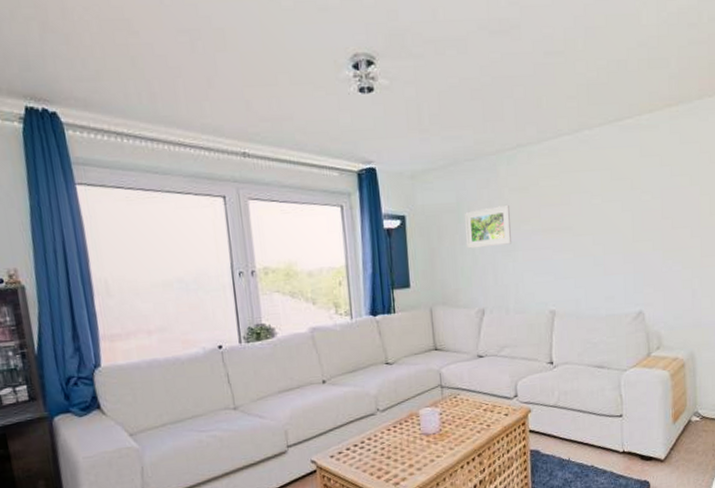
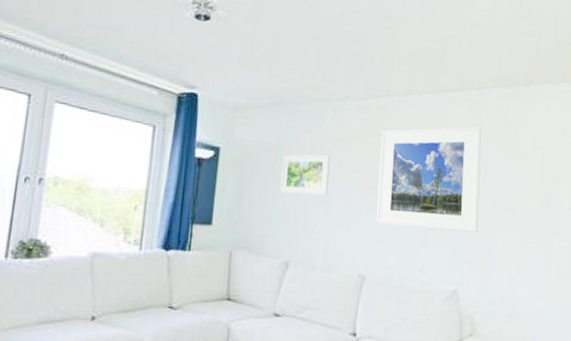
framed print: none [555,151,659,263] -> present [375,126,482,232]

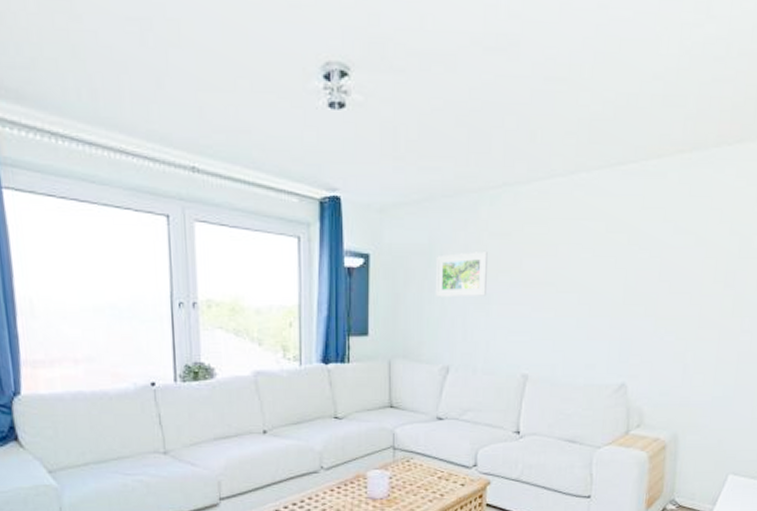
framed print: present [375,126,482,232] -> none [538,203,661,322]

